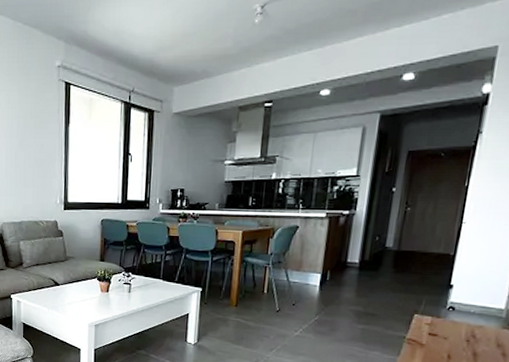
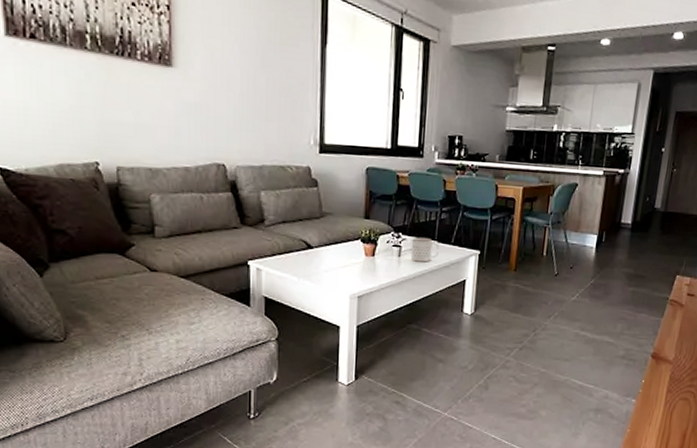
mug: none [139,276,164,298] -> present [410,237,439,262]

